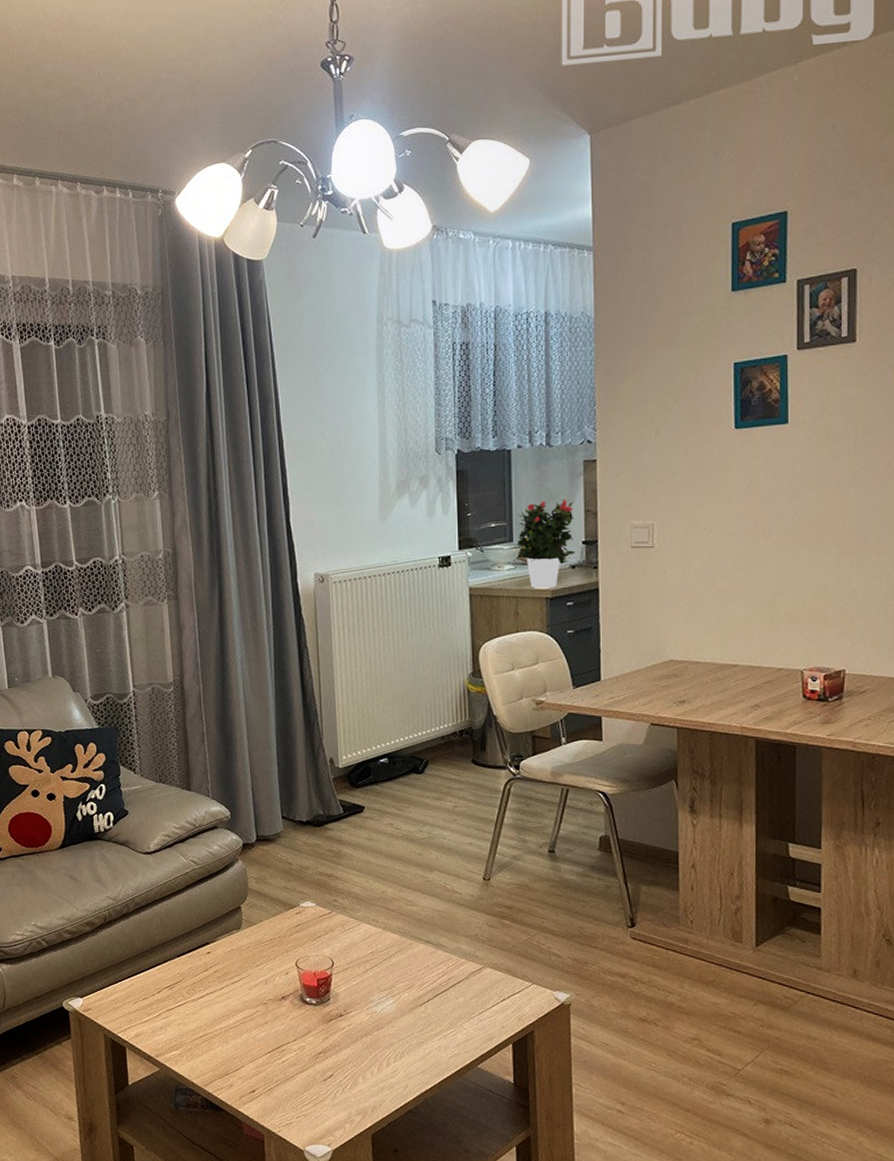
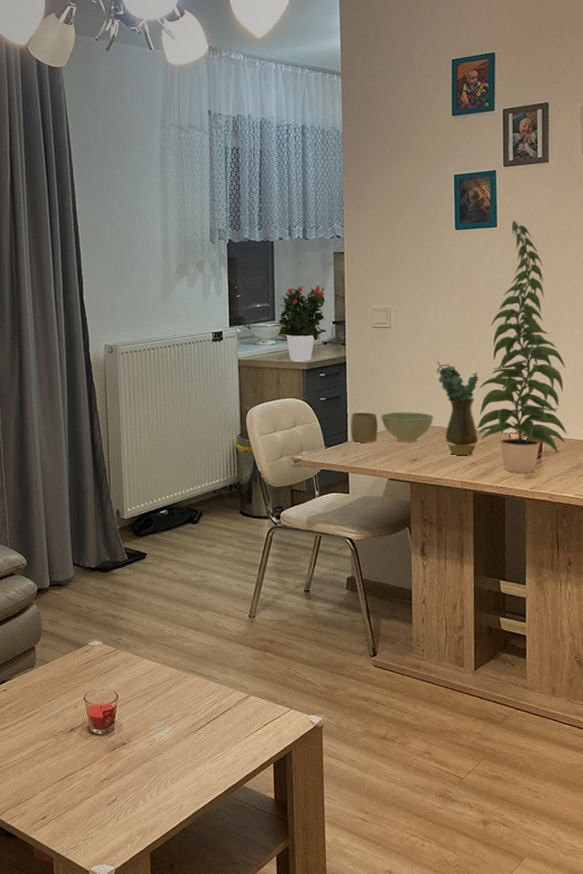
mug: none [603,647,638,682] -> present [350,412,379,442]
bowl: none [640,646,708,682] -> present [380,412,435,443]
vase: none [711,586,764,697] -> present [437,362,479,456]
plant: none [757,415,877,717] -> present [474,221,567,473]

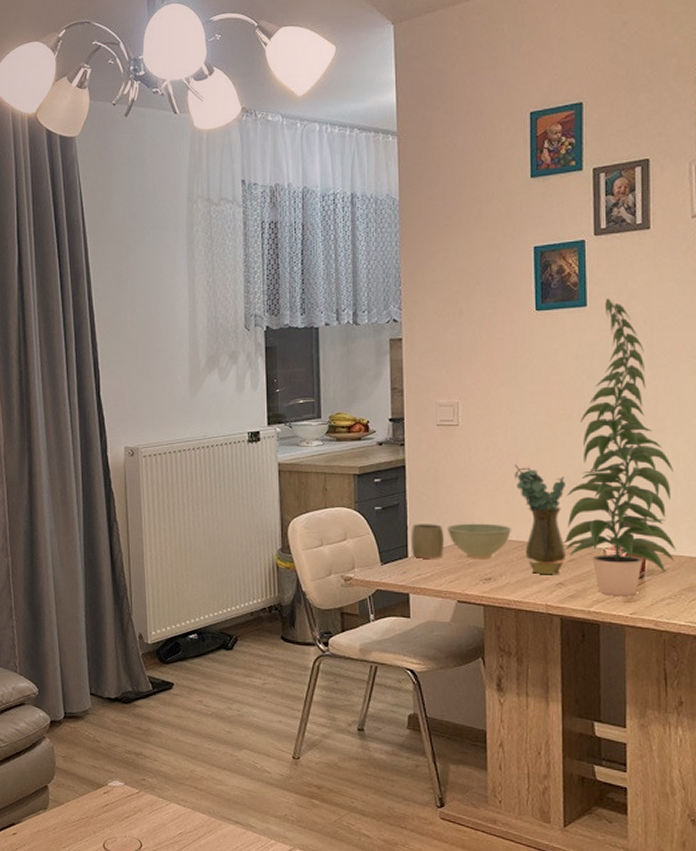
potted flower: present [279,286,327,362] -> none [325,377,382,465]

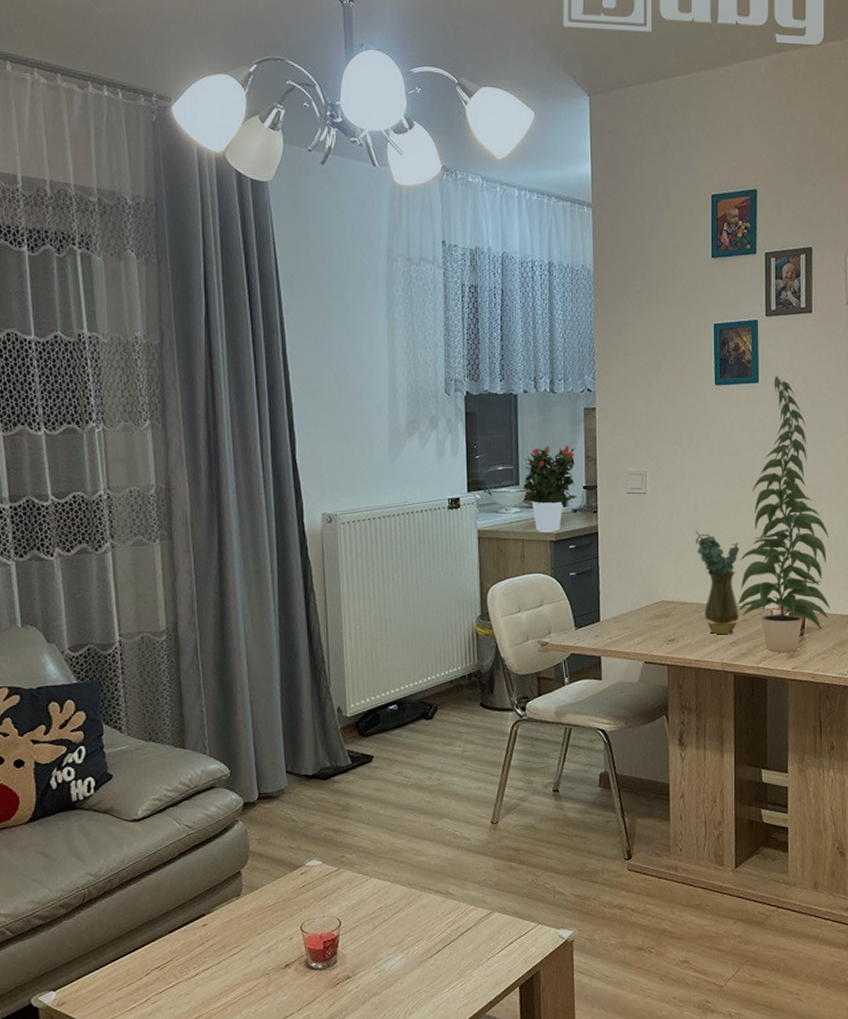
potted flower: none [325,377,382,465] -> present [523,445,577,532]
mug: present [410,524,445,559] -> none [602,589,634,622]
bowl: present [446,523,512,559] -> none [635,587,693,622]

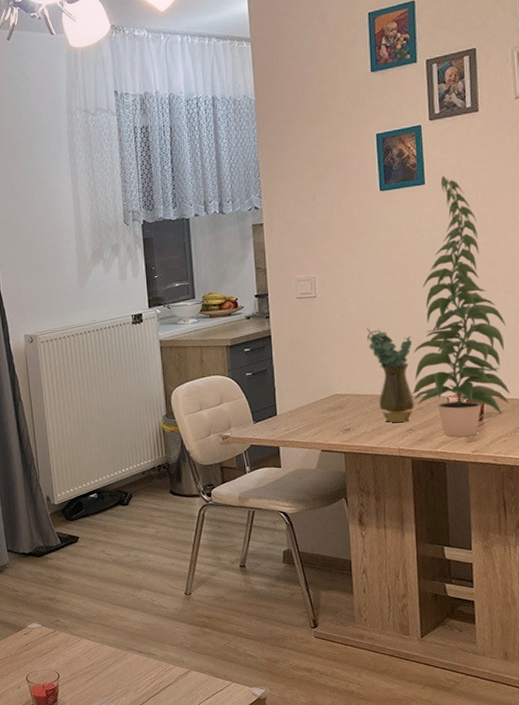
potted flower: present [523,445,577,532] -> none [198,260,250,339]

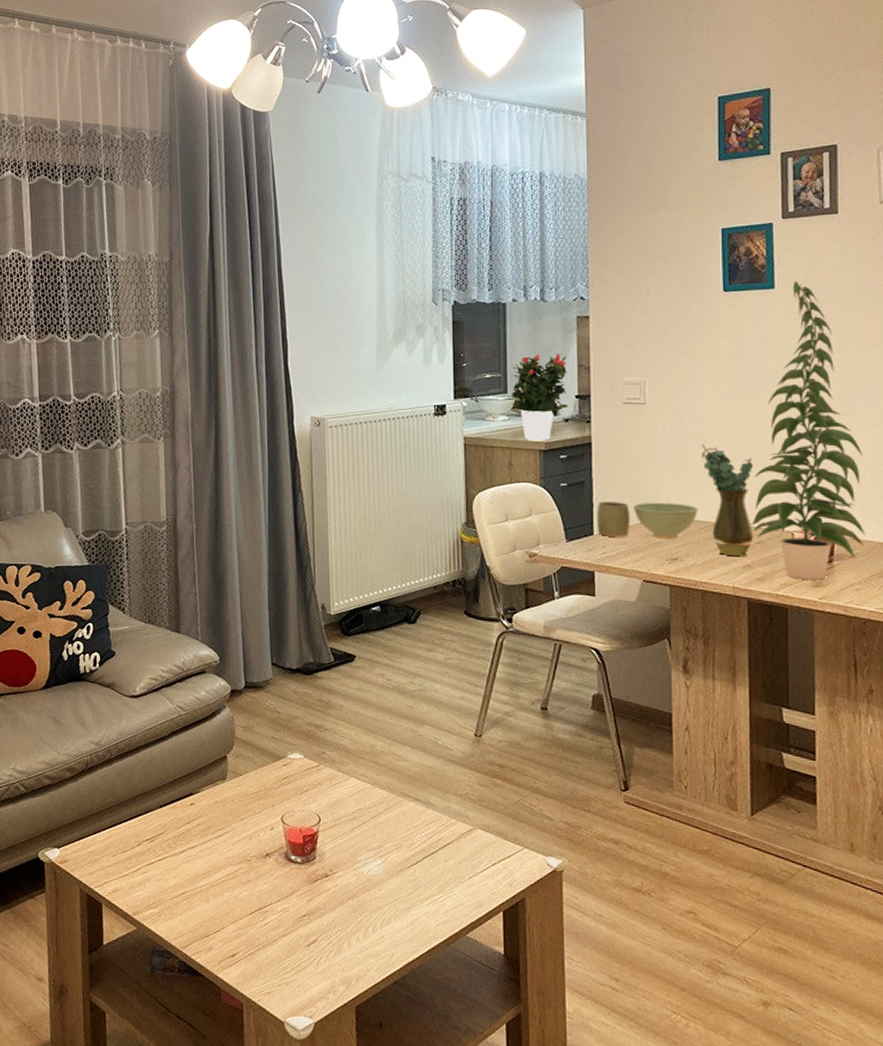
potted flower: none [198,260,250,339] -> present [512,354,569,441]
mug: none [278,385,308,416] -> present [596,501,631,537]
bowl: none [309,381,367,413] -> present [632,502,699,539]

